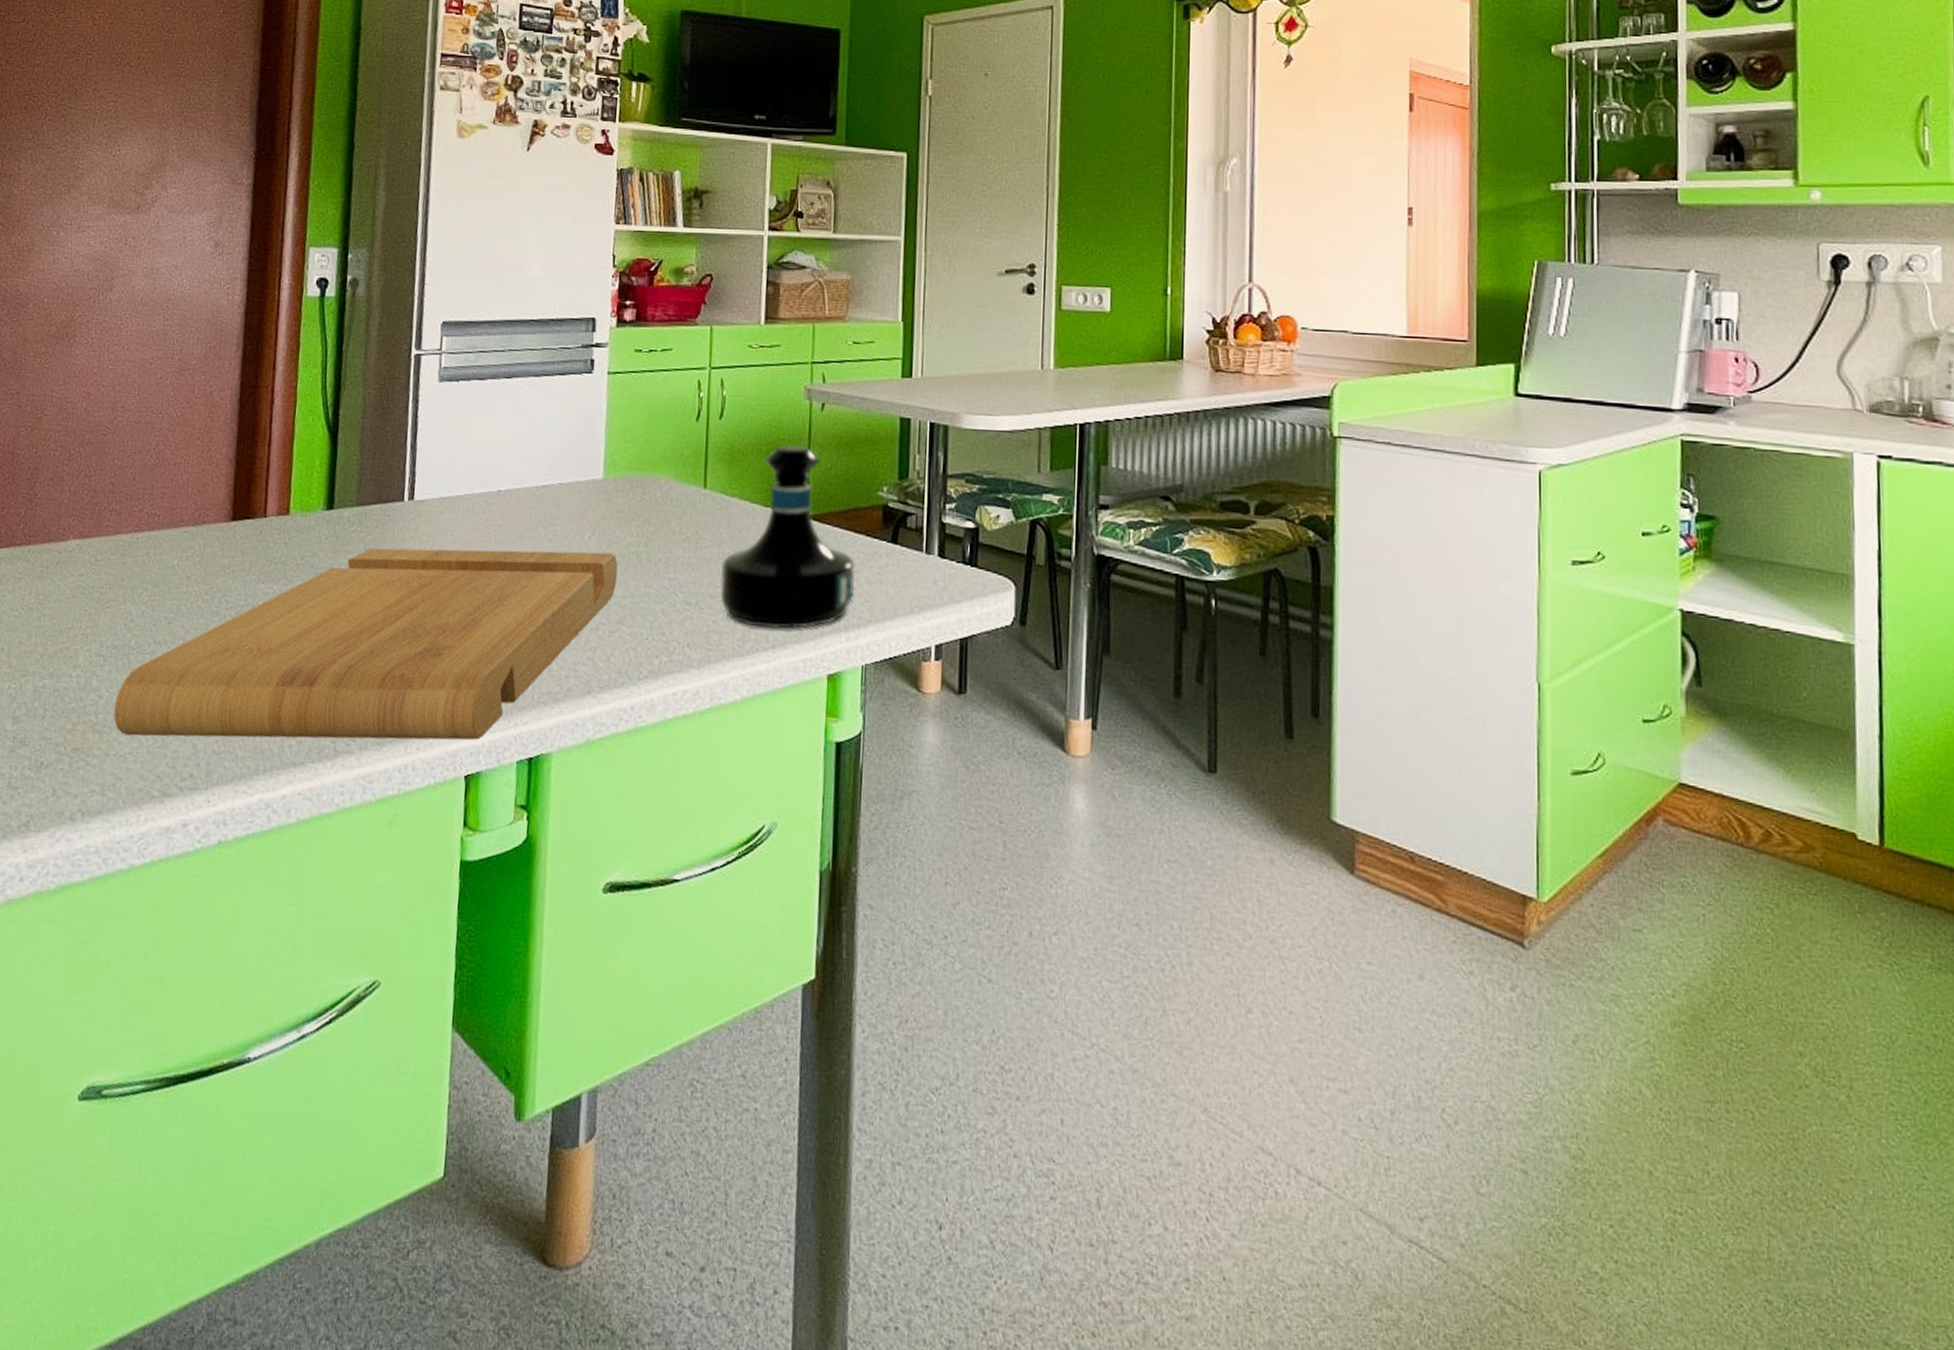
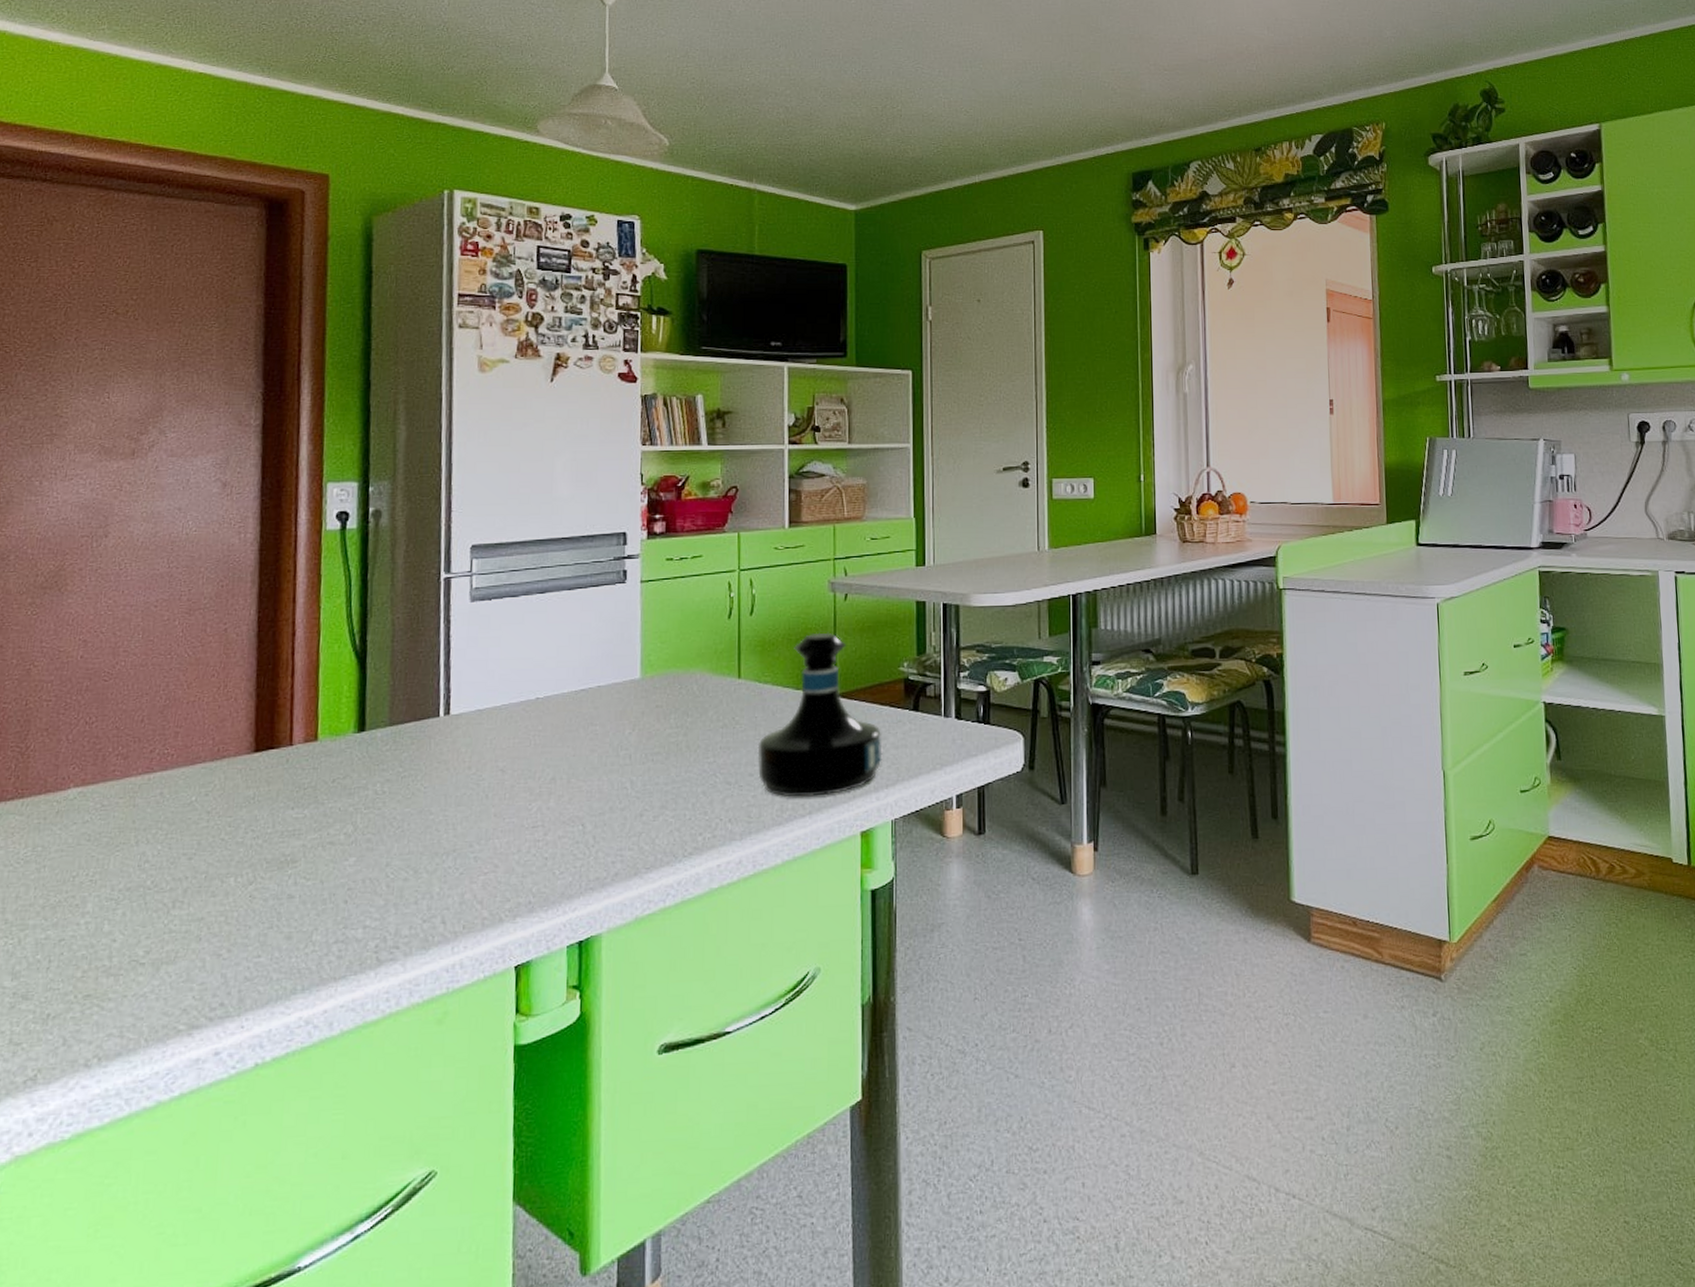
cutting board: present [113,548,618,740] -> none [130,745,659,975]

